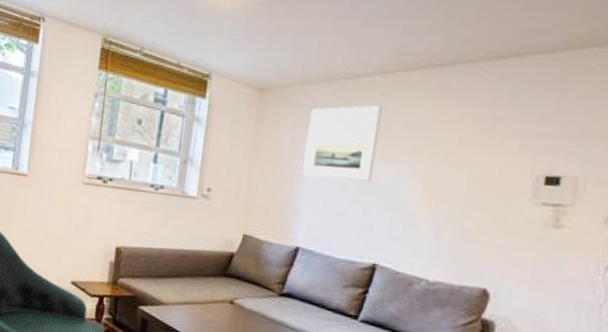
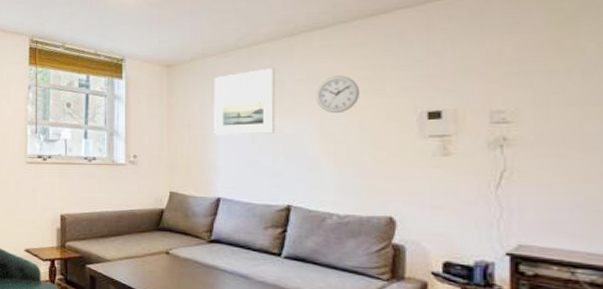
wall clock: none [423,123,475,167] -> present [315,76,360,114]

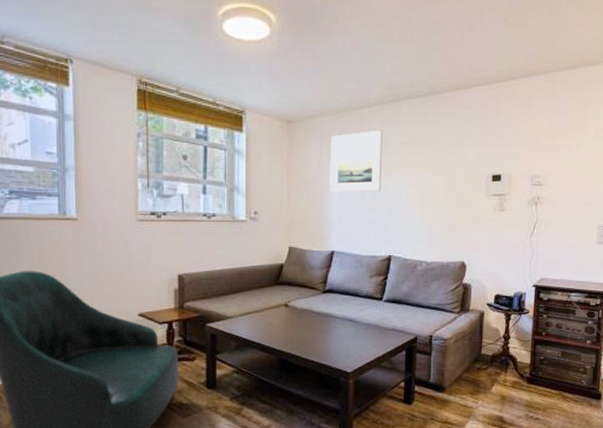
wall clock: present [315,76,360,114] -> none [414,141,447,175]

